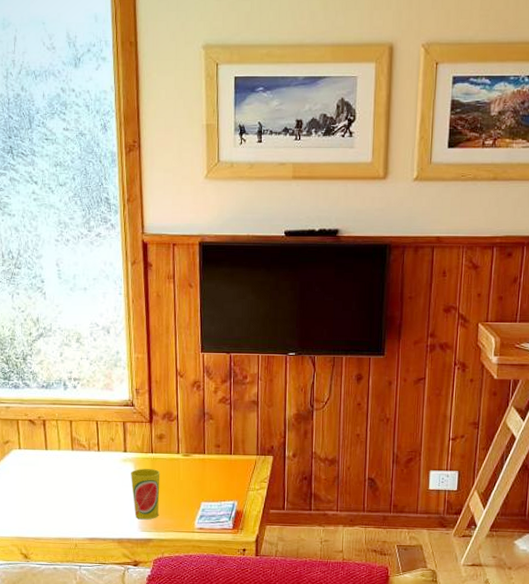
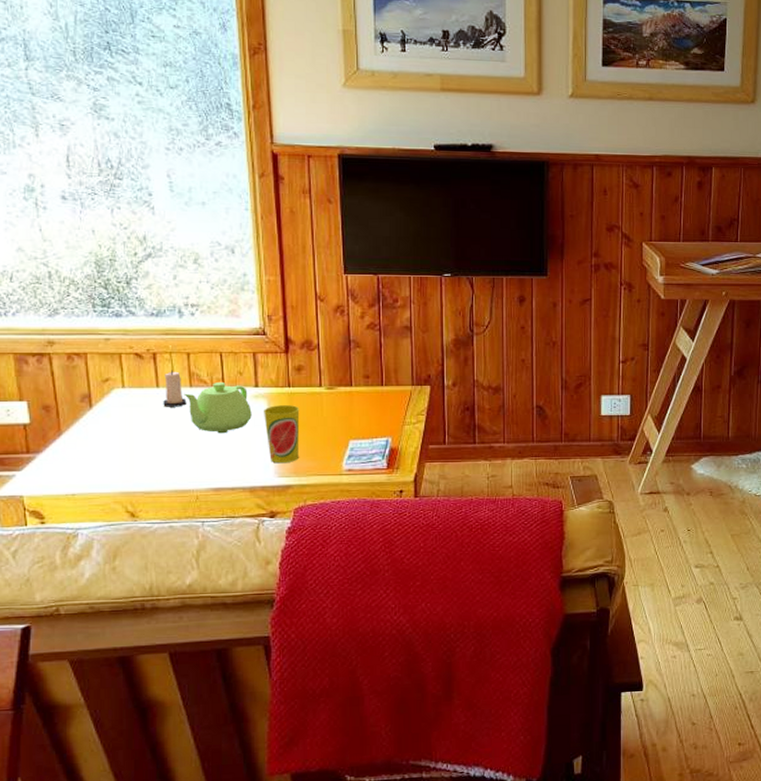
candle: none [50,435,69,467] -> present [163,370,187,407]
teapot: none [67,446,121,492] -> present [184,381,252,434]

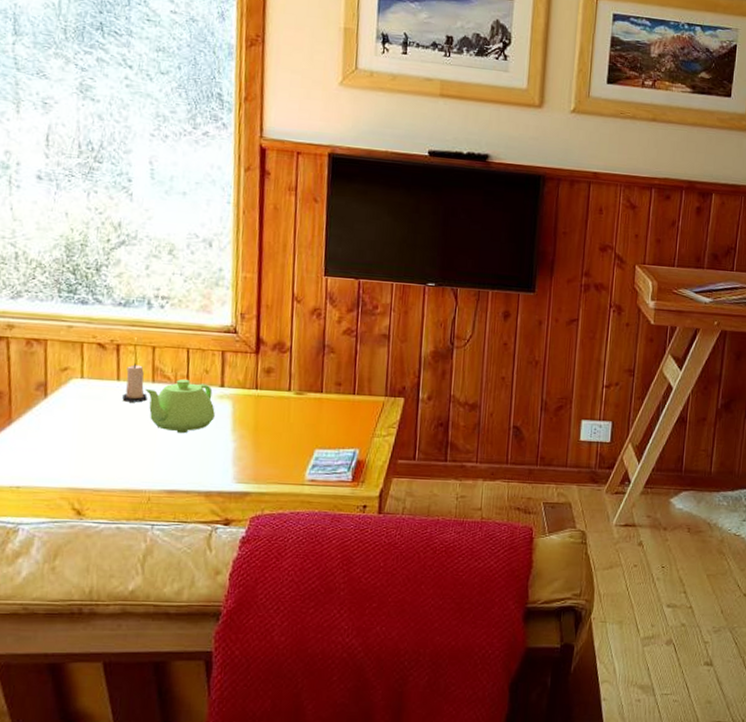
cup: present [264,405,300,462] -> none [227,407,266,468]

